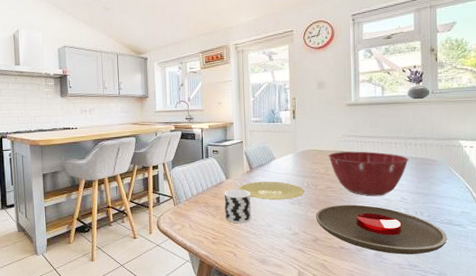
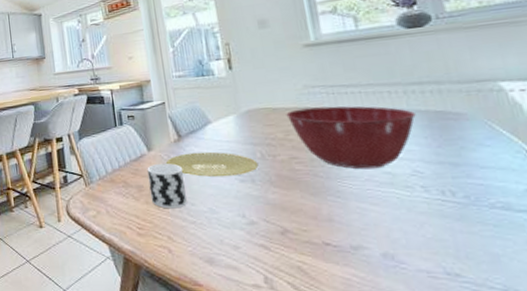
plate: present [315,204,448,255] -> none [278,181,509,256]

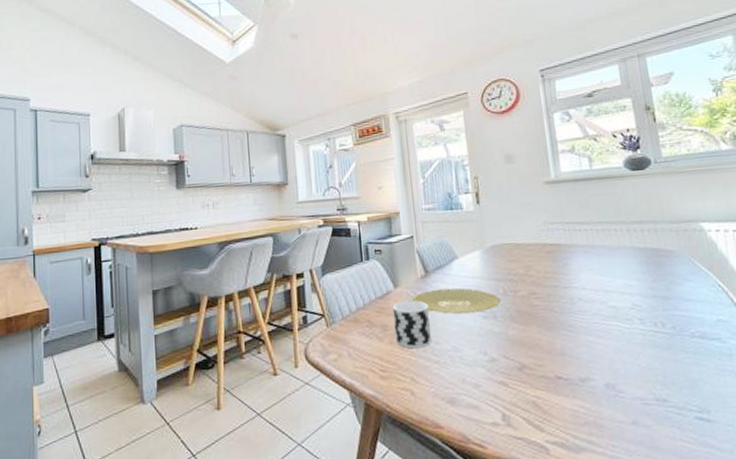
mixing bowl: present [286,106,416,170] -> none [527,242,636,304]

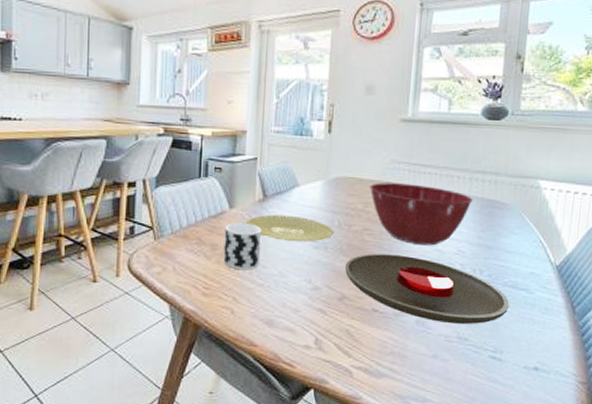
plate: none [518,315,704,385] -> present [344,254,510,324]
mixing bowl: none [527,242,636,304] -> present [369,182,473,246]

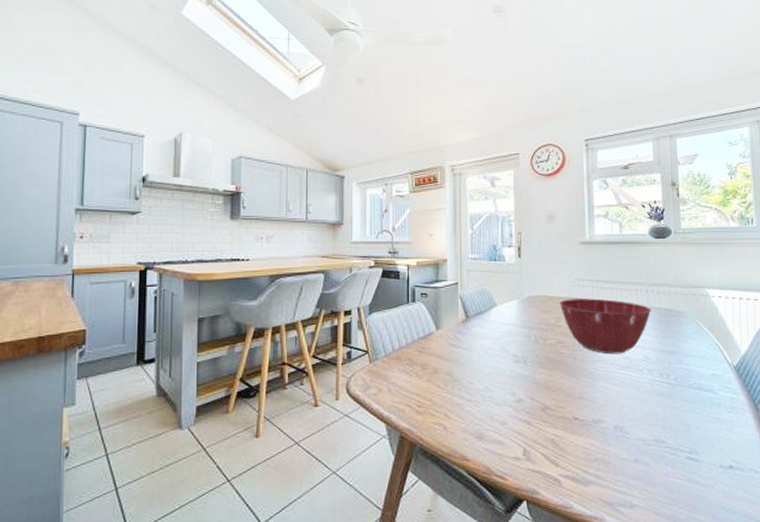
cup: present [223,223,261,270] -> none [433,343,466,387]
plate: present [245,214,334,242] -> none [451,333,532,358]
plate: present [344,254,510,324] -> none [544,364,698,428]

